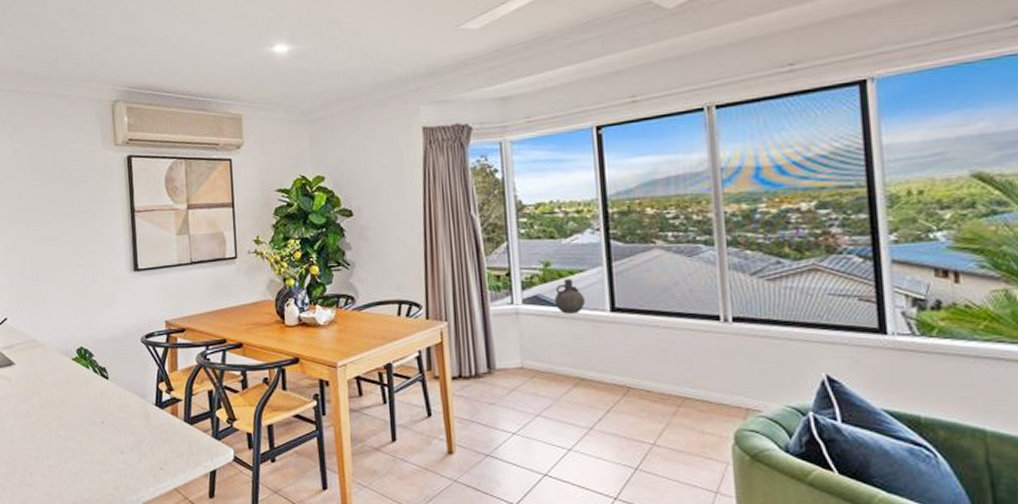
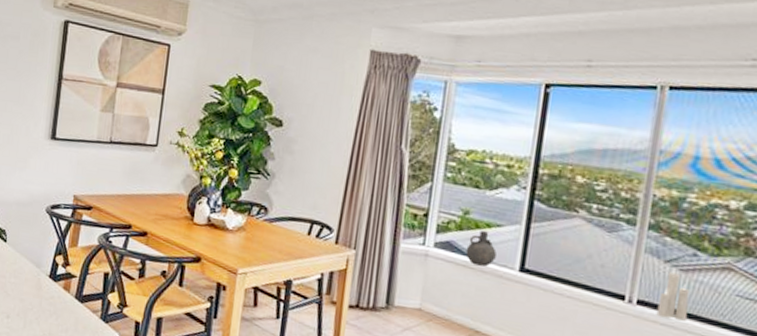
candle: none [752,279,786,330] -> present [656,268,690,321]

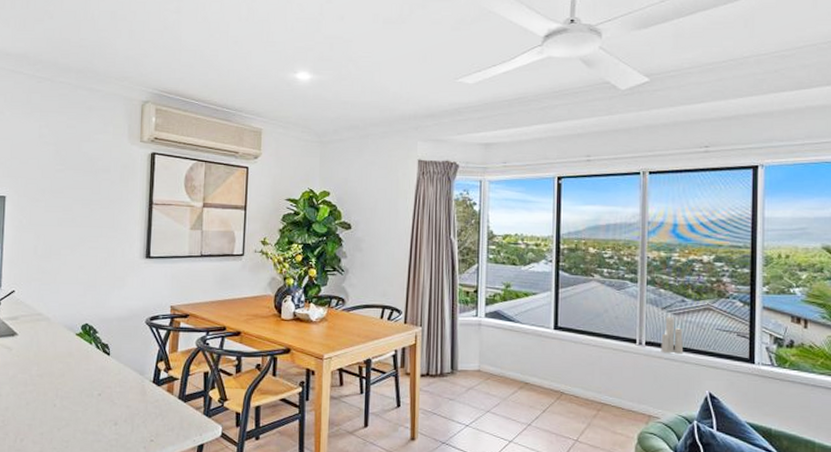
ceramic jug: present [465,231,497,267] -> none [511,299,535,329]

